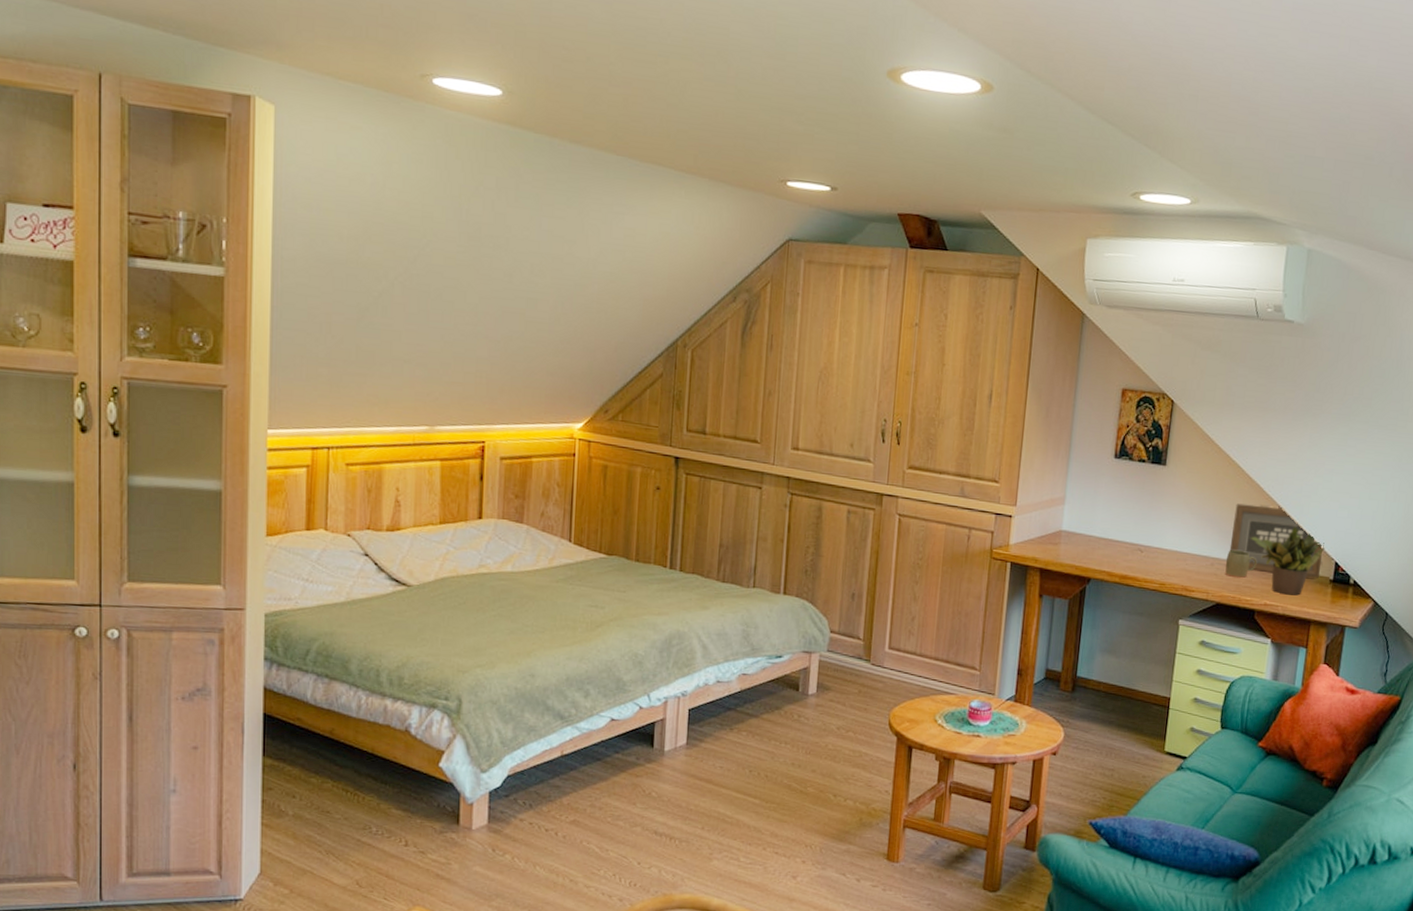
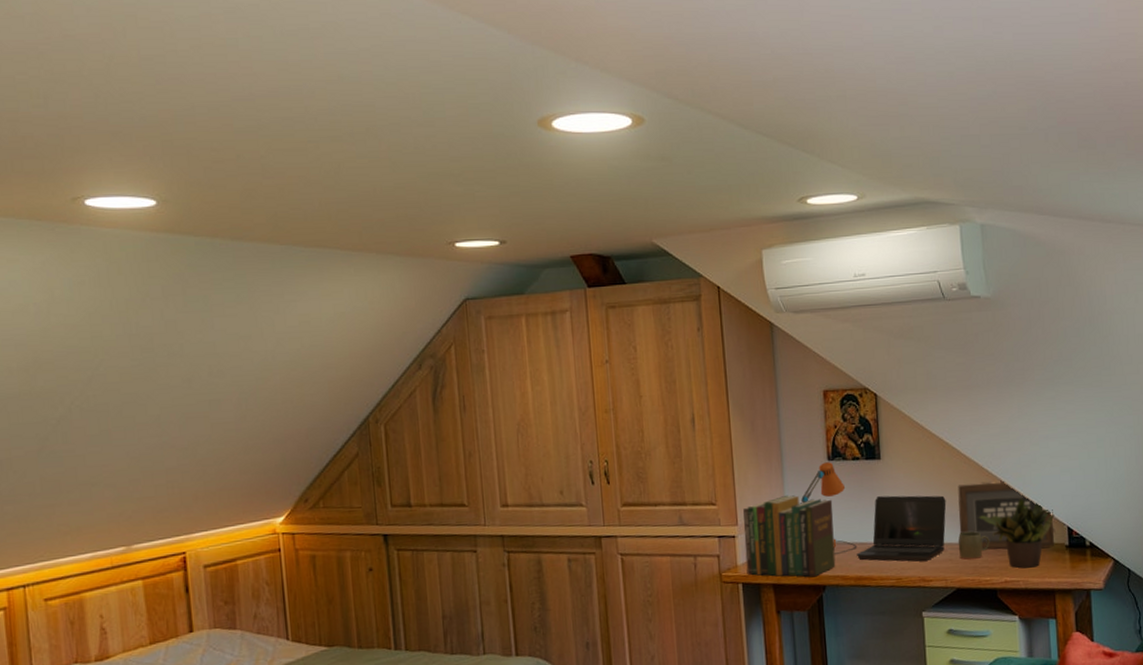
books: none [1017,485,1112,569] -> present [743,495,836,577]
desk lamp: none [1082,459,1127,551] -> present [801,462,856,555]
laptop computer: none [1126,501,1222,572] -> present [857,495,946,562]

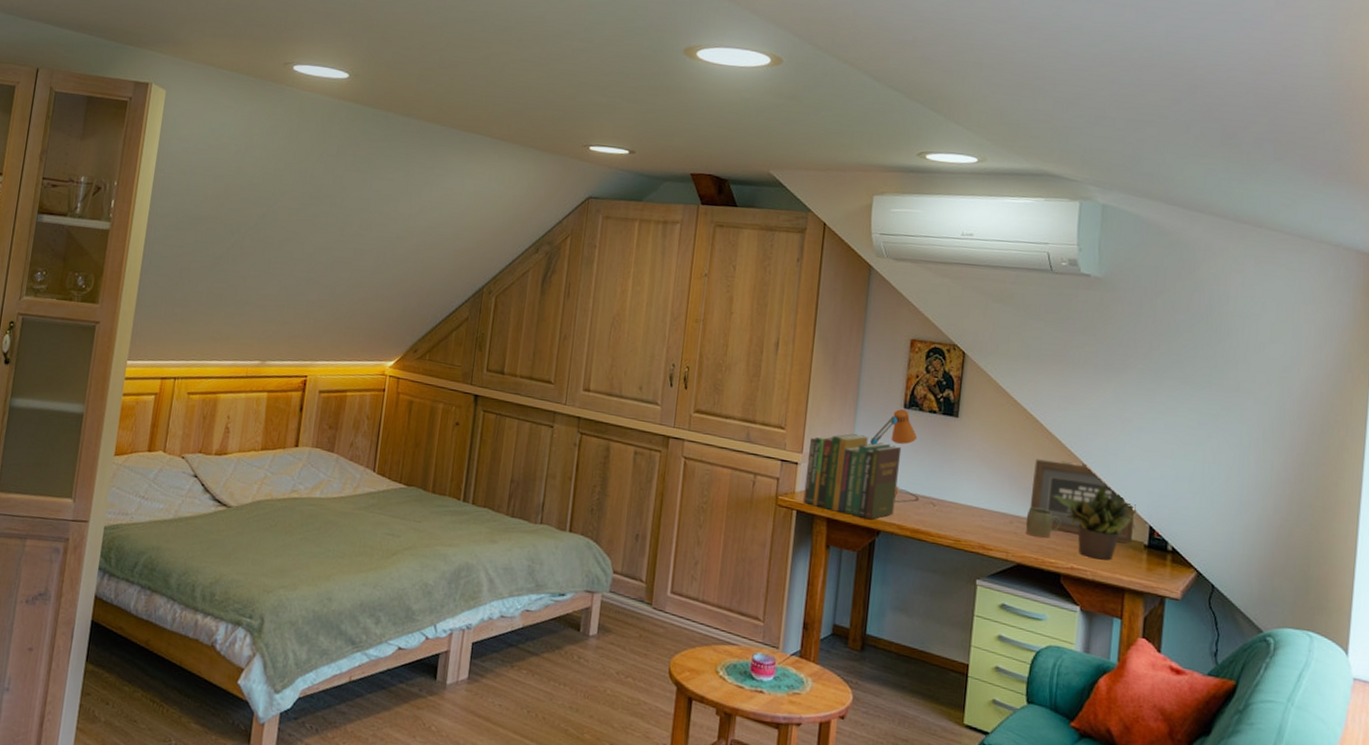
laptop computer: present [857,495,946,562] -> none [917,453,1021,529]

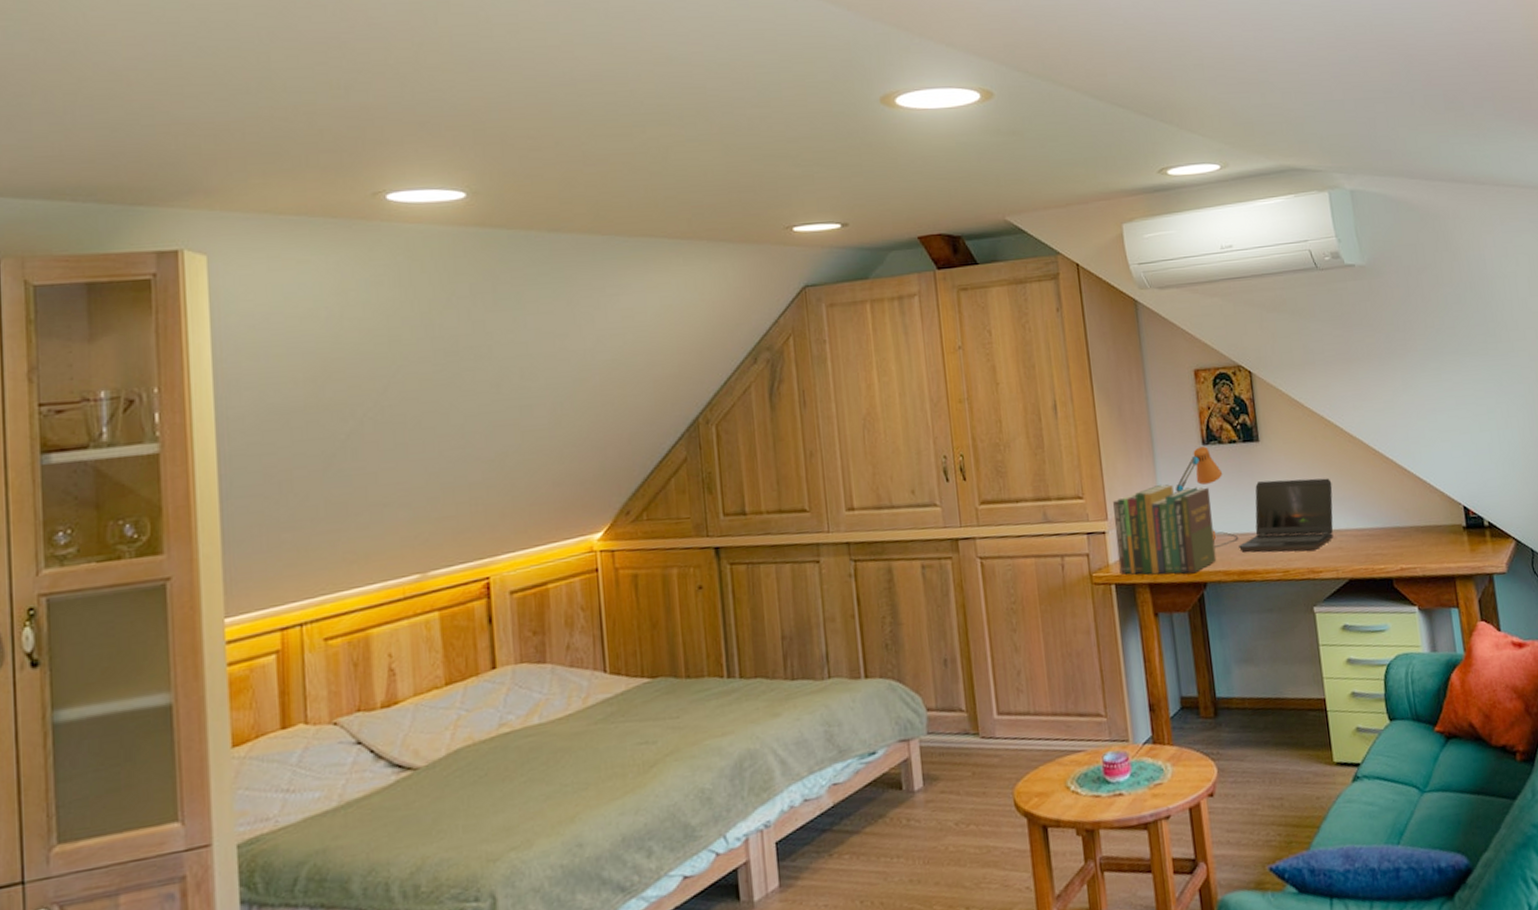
laptop computer: none [917,453,1021,529] -> present [1239,478,1334,553]
mug: present [1025,508,1061,538] -> none [1347,515,1382,547]
picture frame: present [1030,459,1136,543] -> none [1343,461,1451,535]
potted plant: present [1052,484,1137,560] -> none [1367,476,1449,554]

